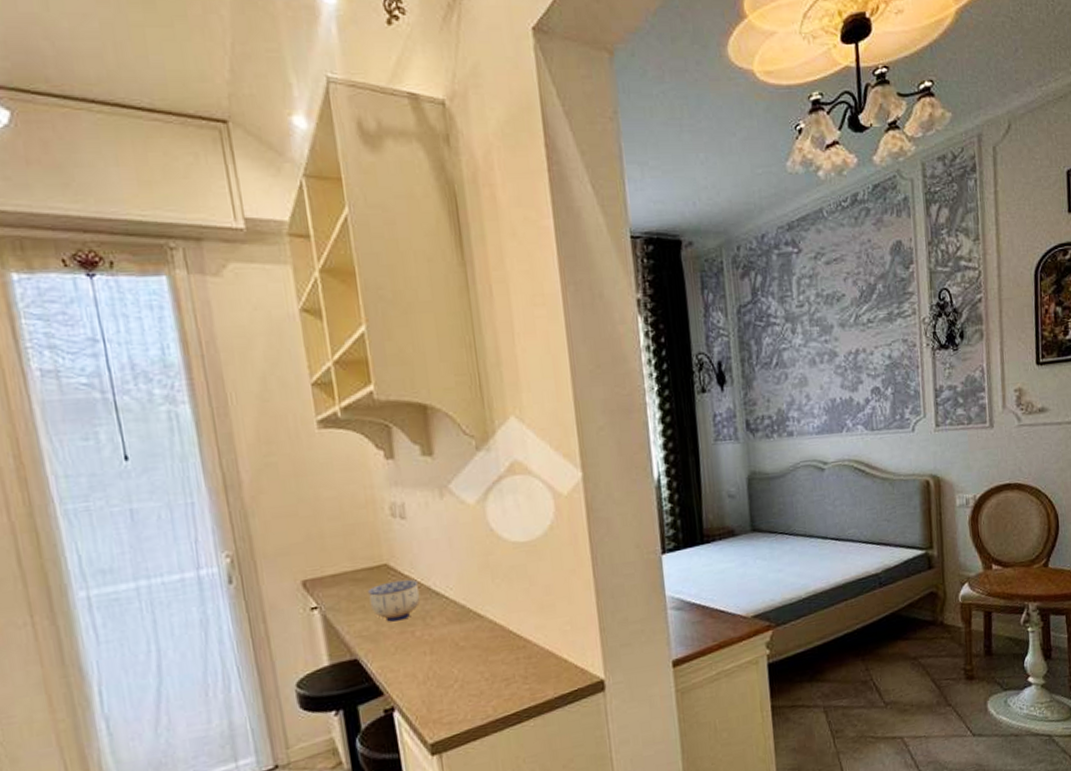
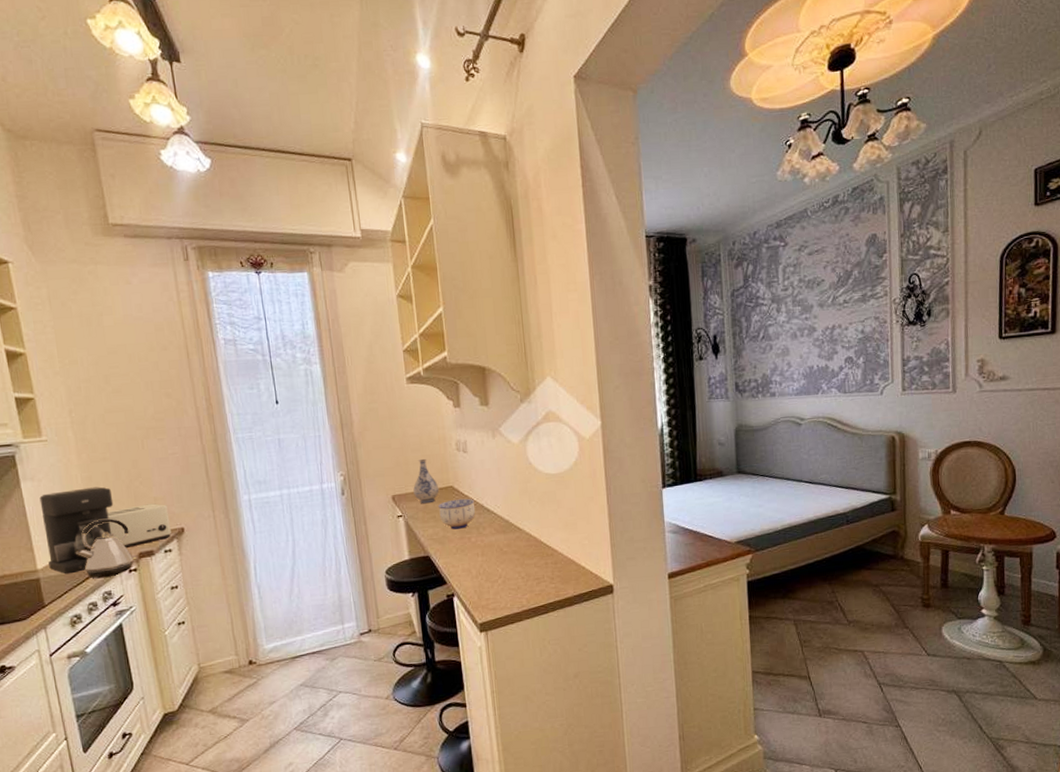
vase: none [332,528,370,590] -> present [413,458,440,504]

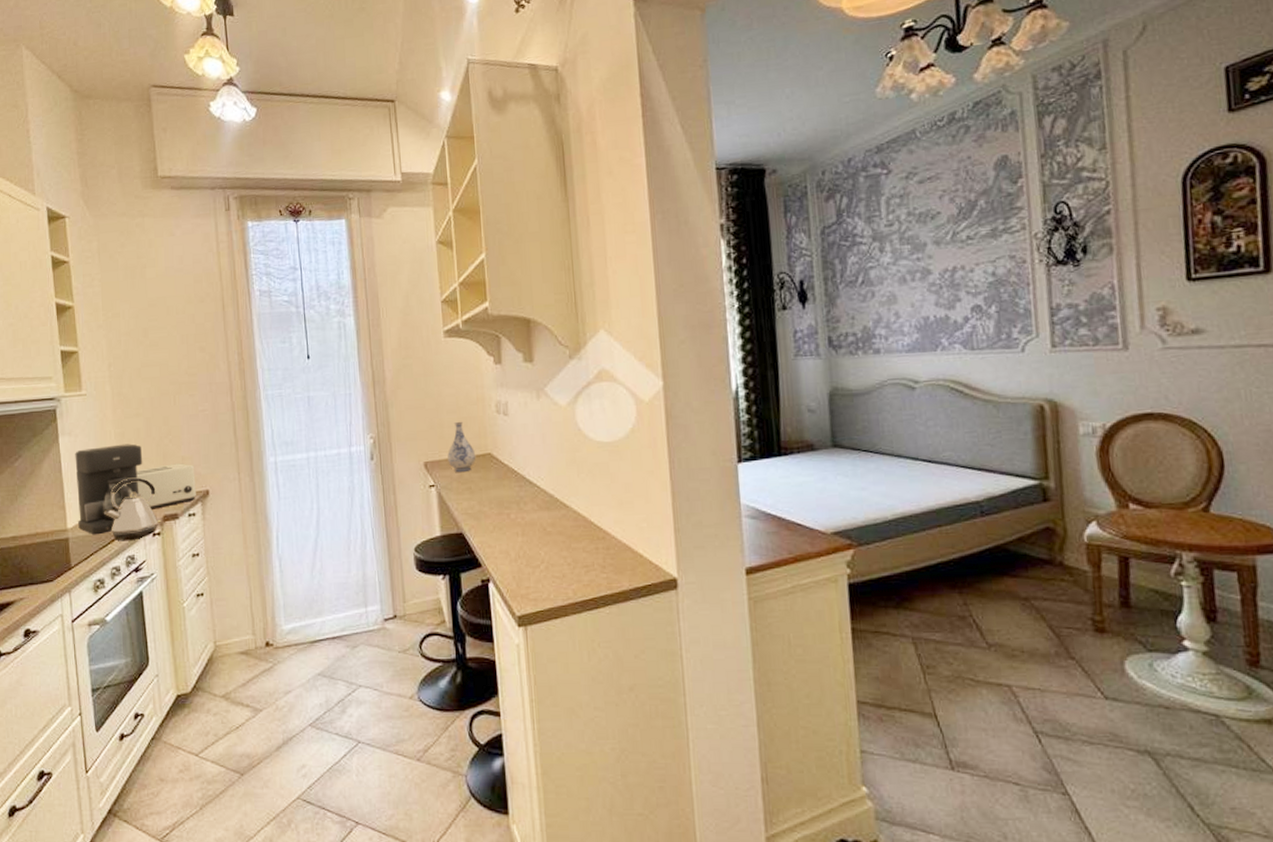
bowl: present [437,498,476,530] -> none [473,468,516,504]

